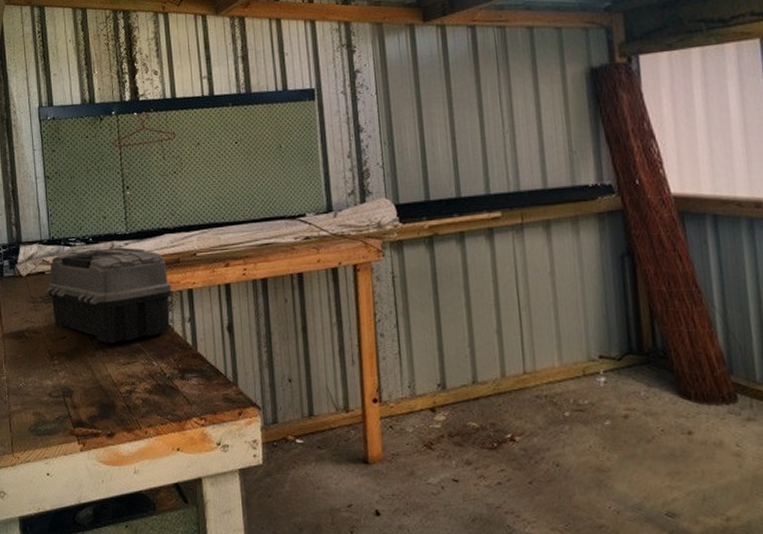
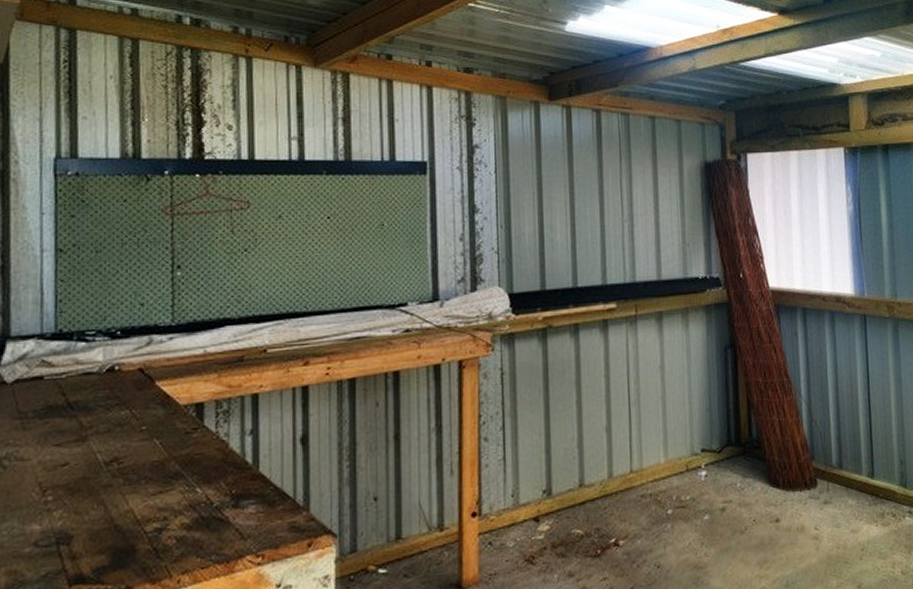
toolbox: present [46,247,172,343] -> none [43,342,231,468]

